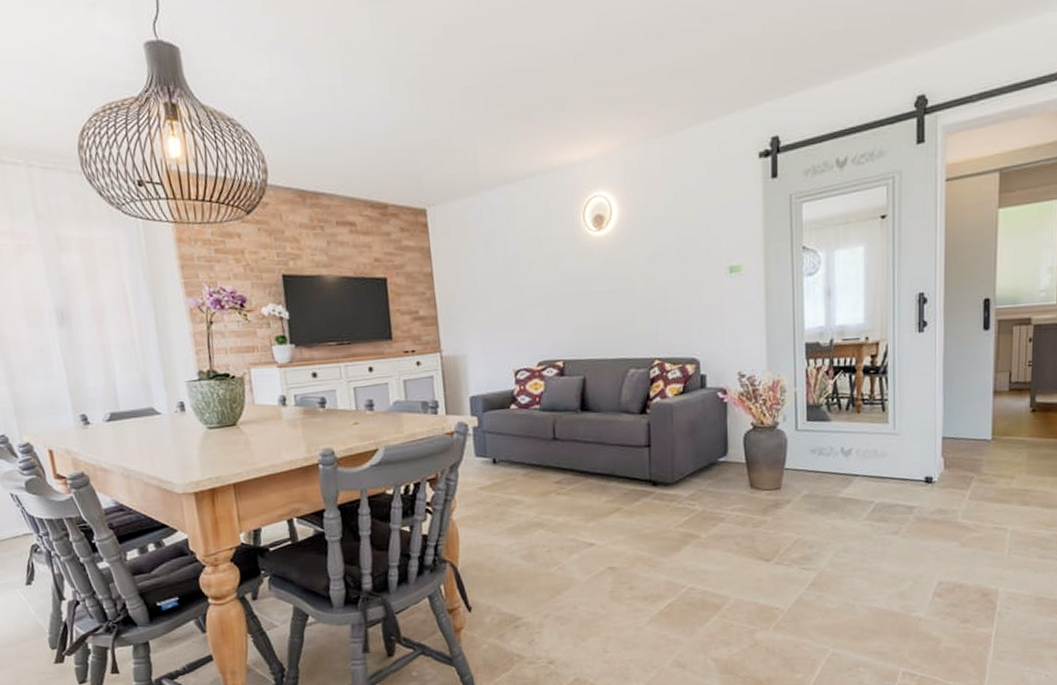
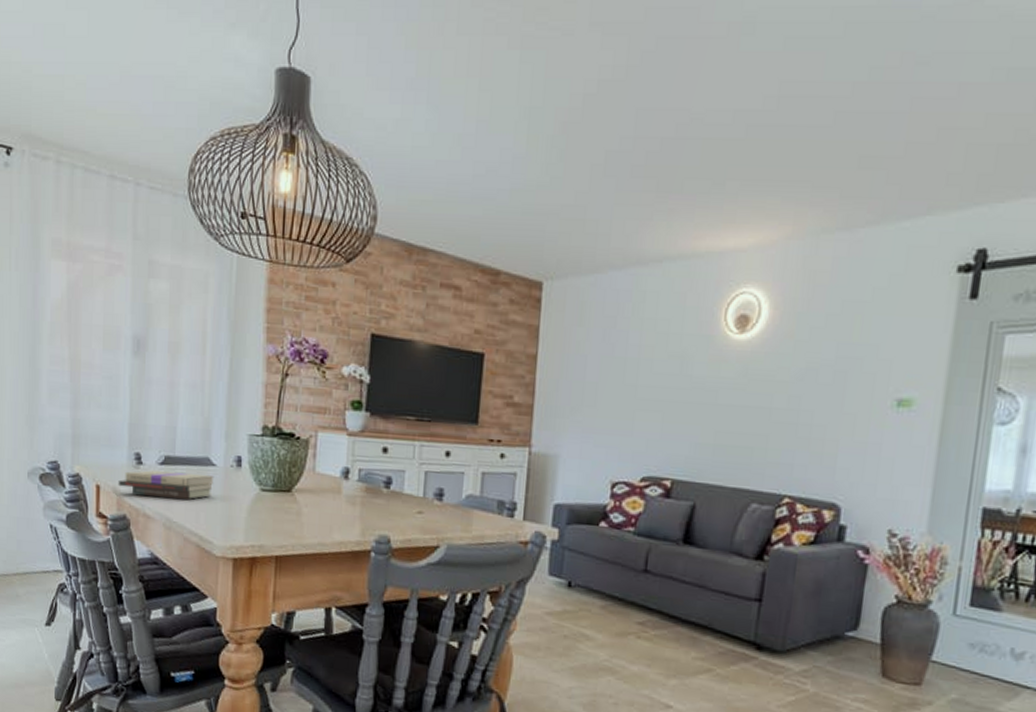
books: none [69,423,162,453] -> present [118,470,214,500]

